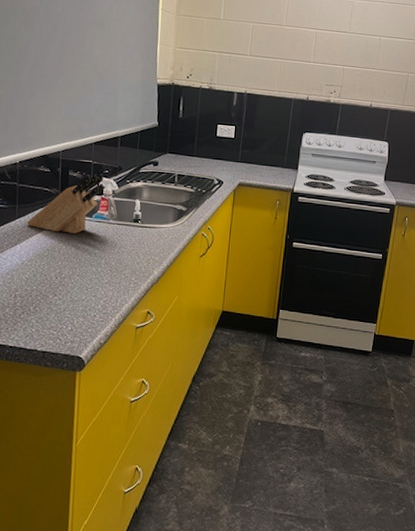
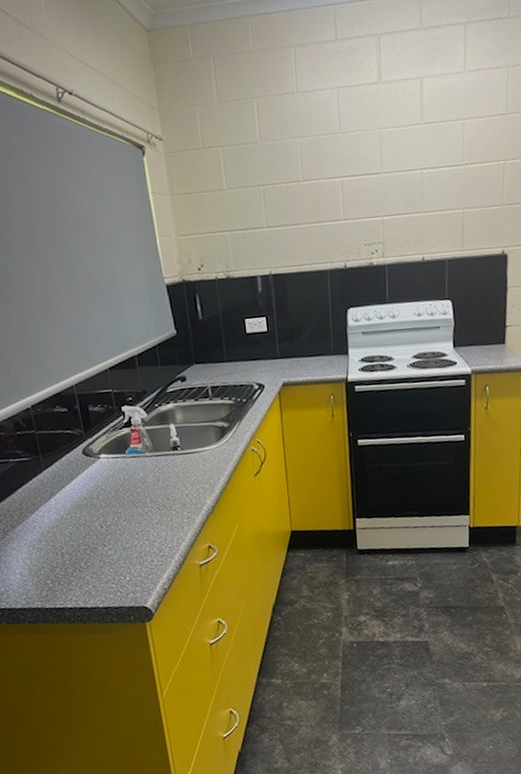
knife block: present [26,173,104,234] -> none [55,402,131,477]

